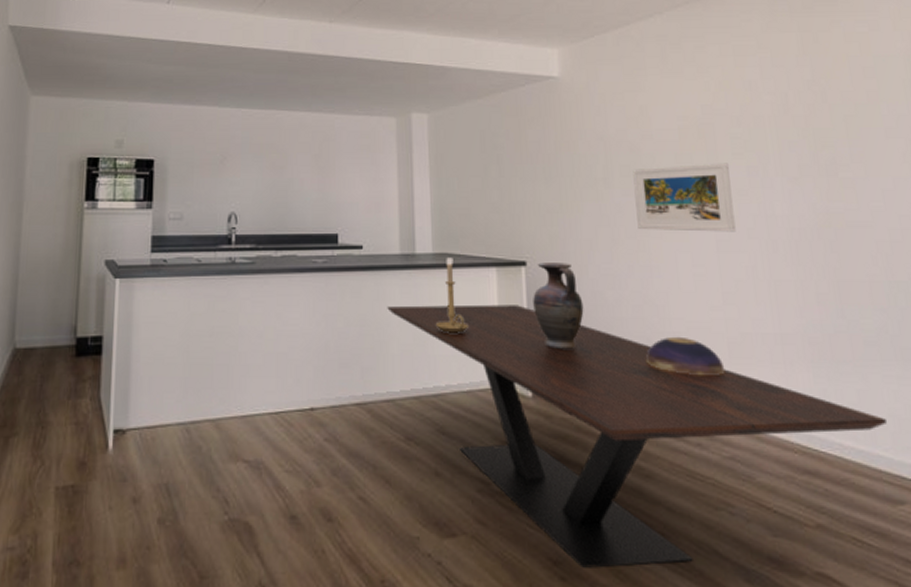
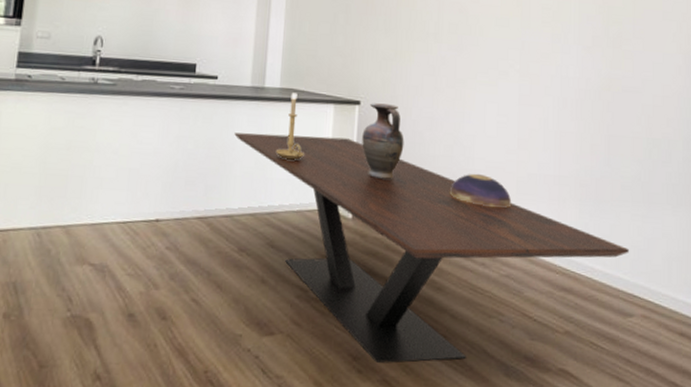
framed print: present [633,163,736,232] -> none [457,27,537,89]

